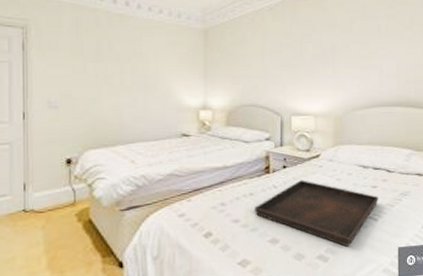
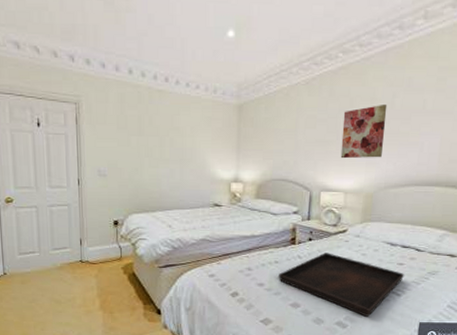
wall art: none [307,29,347,82] -> present [340,103,388,159]

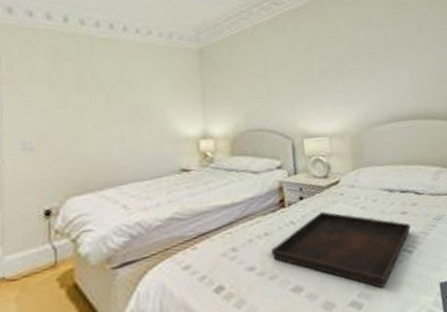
wall art: present [340,103,388,159] -> none [312,39,359,100]

